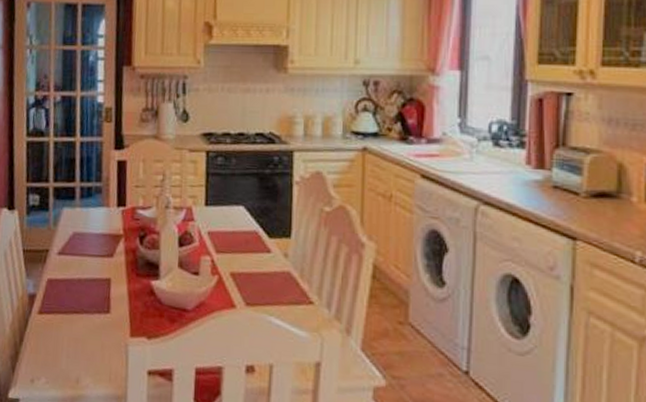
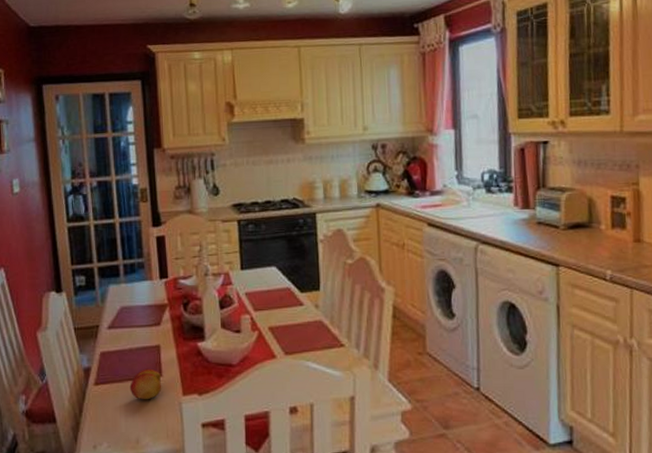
fruit: none [74,302,109,337] -> present [129,368,162,400]

